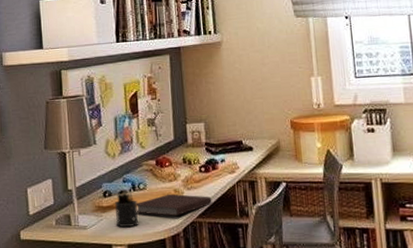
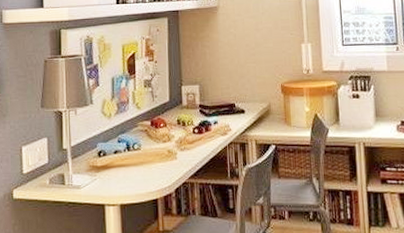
pen holder: present [114,191,139,227] -> none [108,151,132,187]
notebook: present [136,193,212,216] -> none [130,154,204,176]

